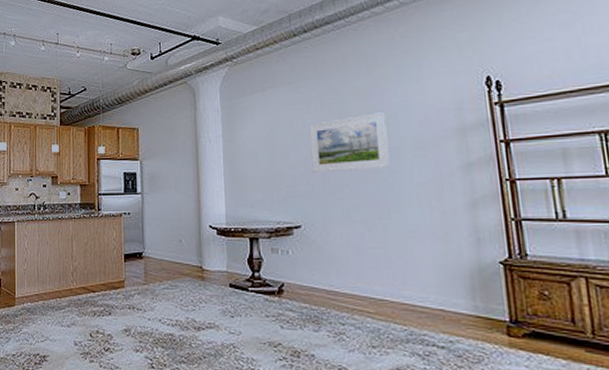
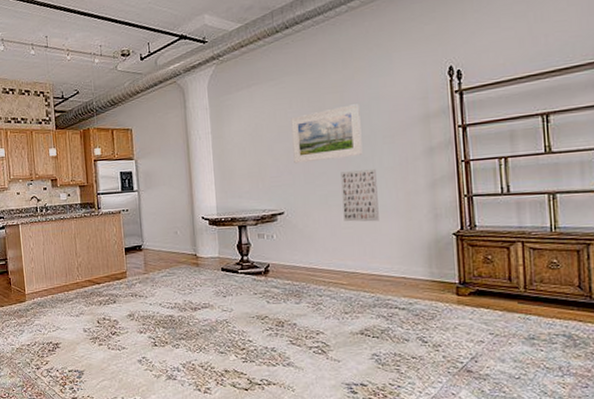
wall art: none [365,184,411,243] -> present [341,169,379,222]

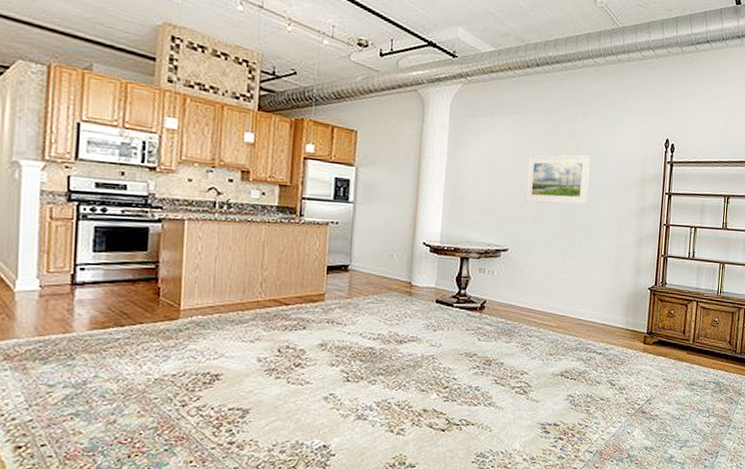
wall art: present [341,169,379,222] -> none [562,218,596,270]

